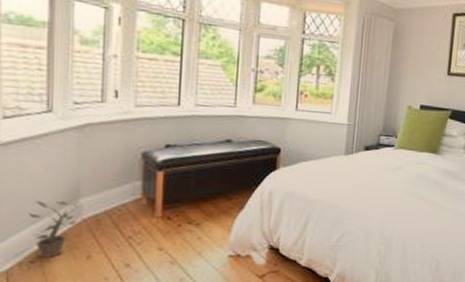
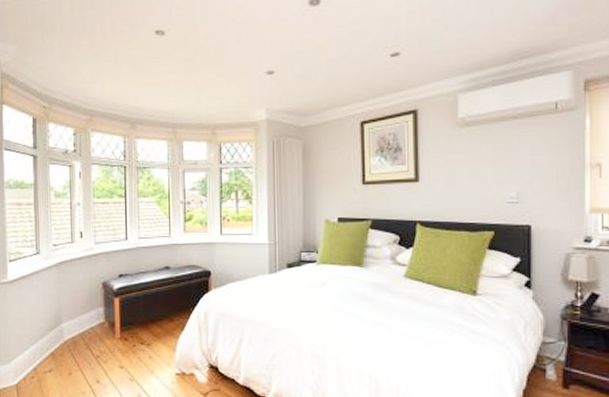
potted plant: present [28,201,78,258] -> none [28,326,60,374]

